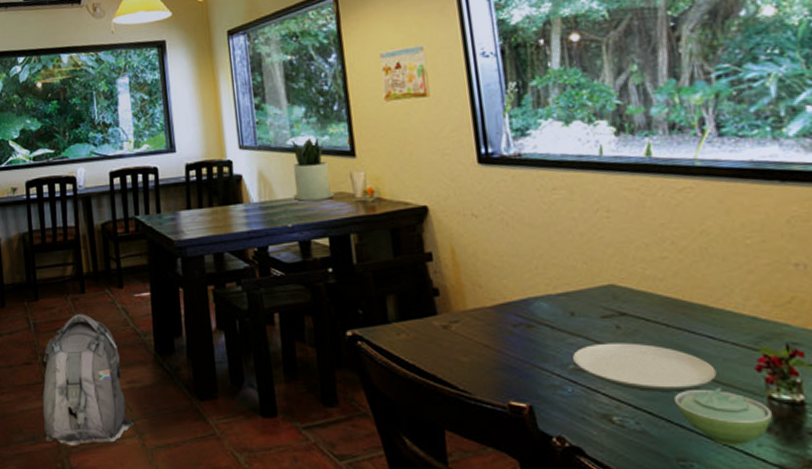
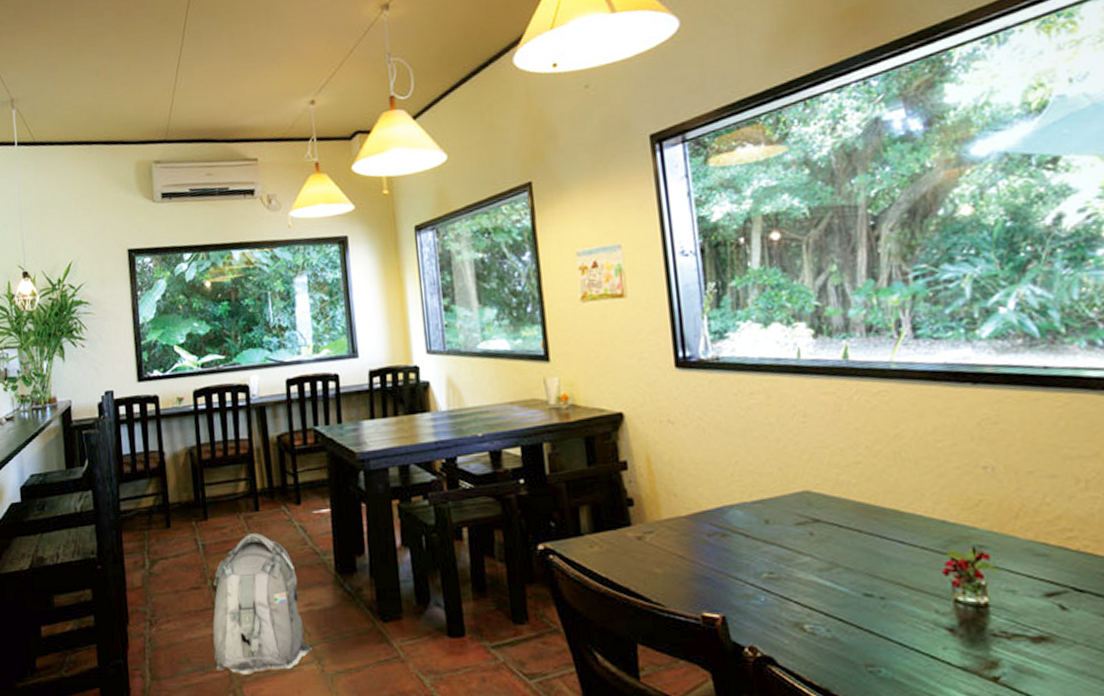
planter: present [291,137,336,202] -> none [482,341,528,410]
plate: present [573,342,717,392] -> none [766,549,906,599]
sugar bowl: present [673,387,772,446] -> none [863,591,958,650]

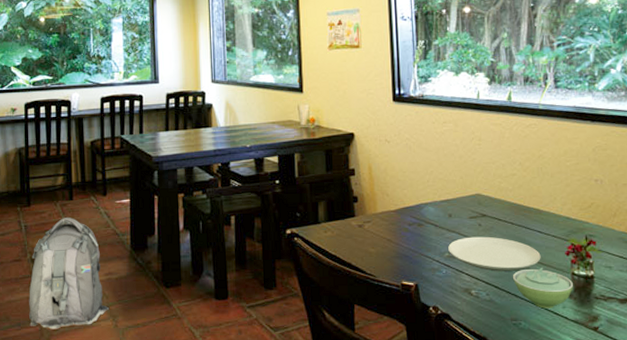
plate: none [766,549,906,599] -> present [448,236,541,272]
sugar bowl: none [863,591,958,650] -> present [512,267,573,309]

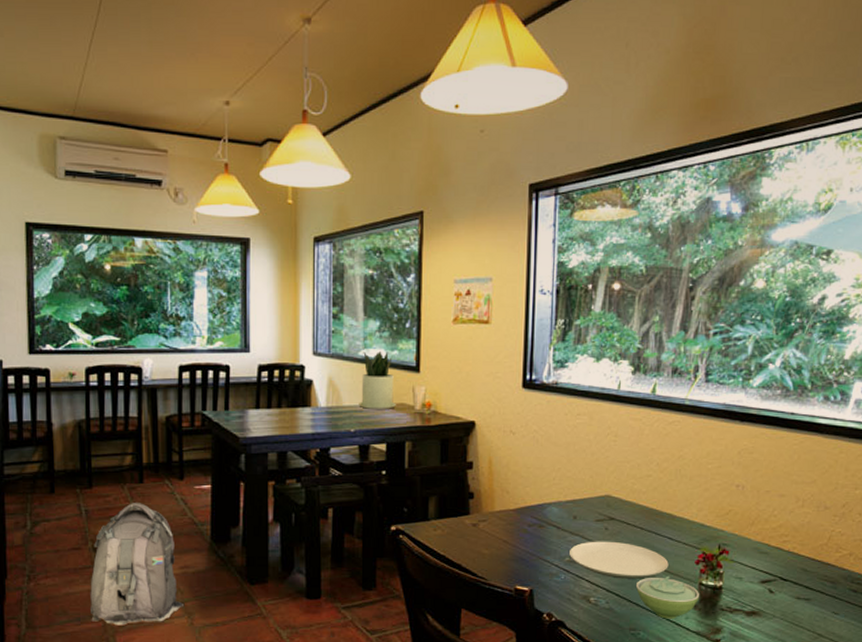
planter: none [252,76,286,127] -> present [359,350,397,410]

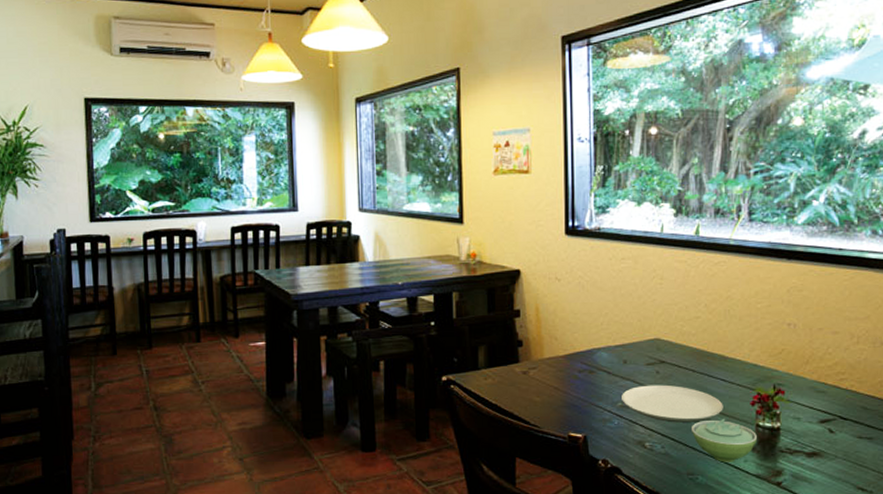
backpack: present [90,503,183,626] -> none [152,362,242,483]
planter: present [359,350,397,410] -> none [405,204,443,263]

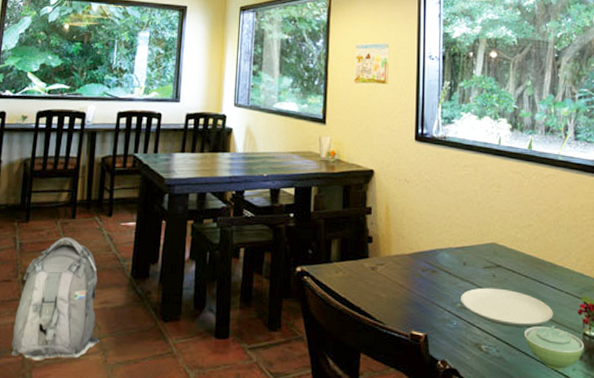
backpack: none [152,362,242,483] -> present [11,237,100,361]

